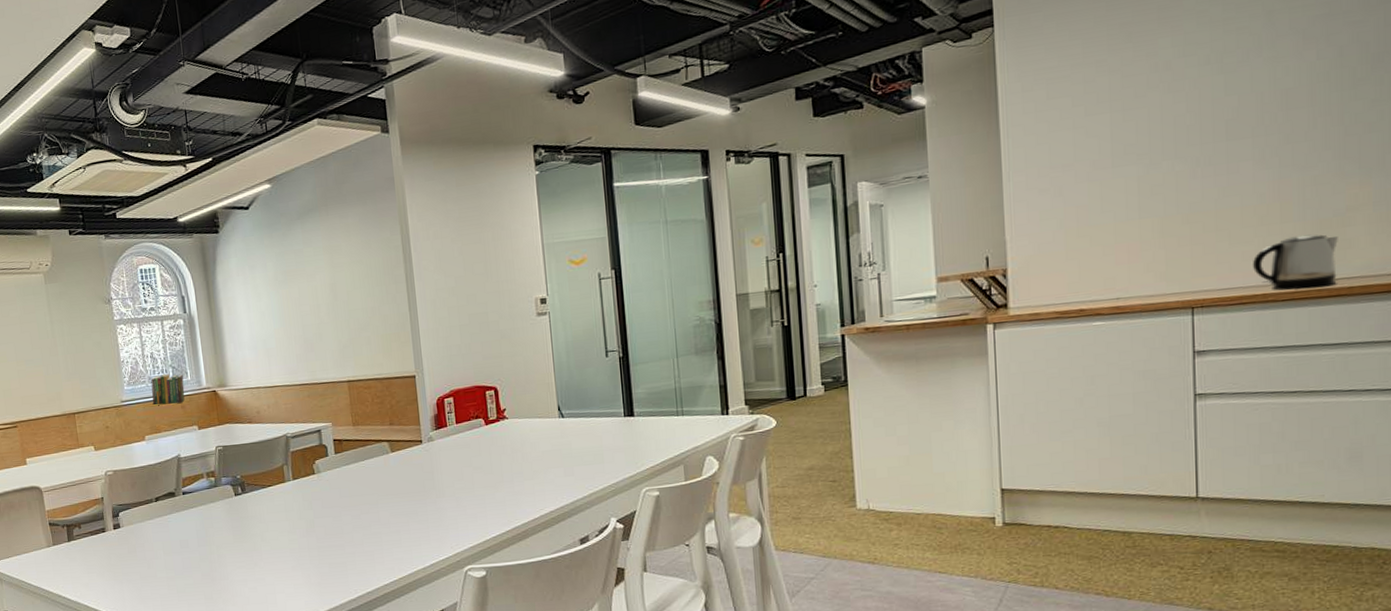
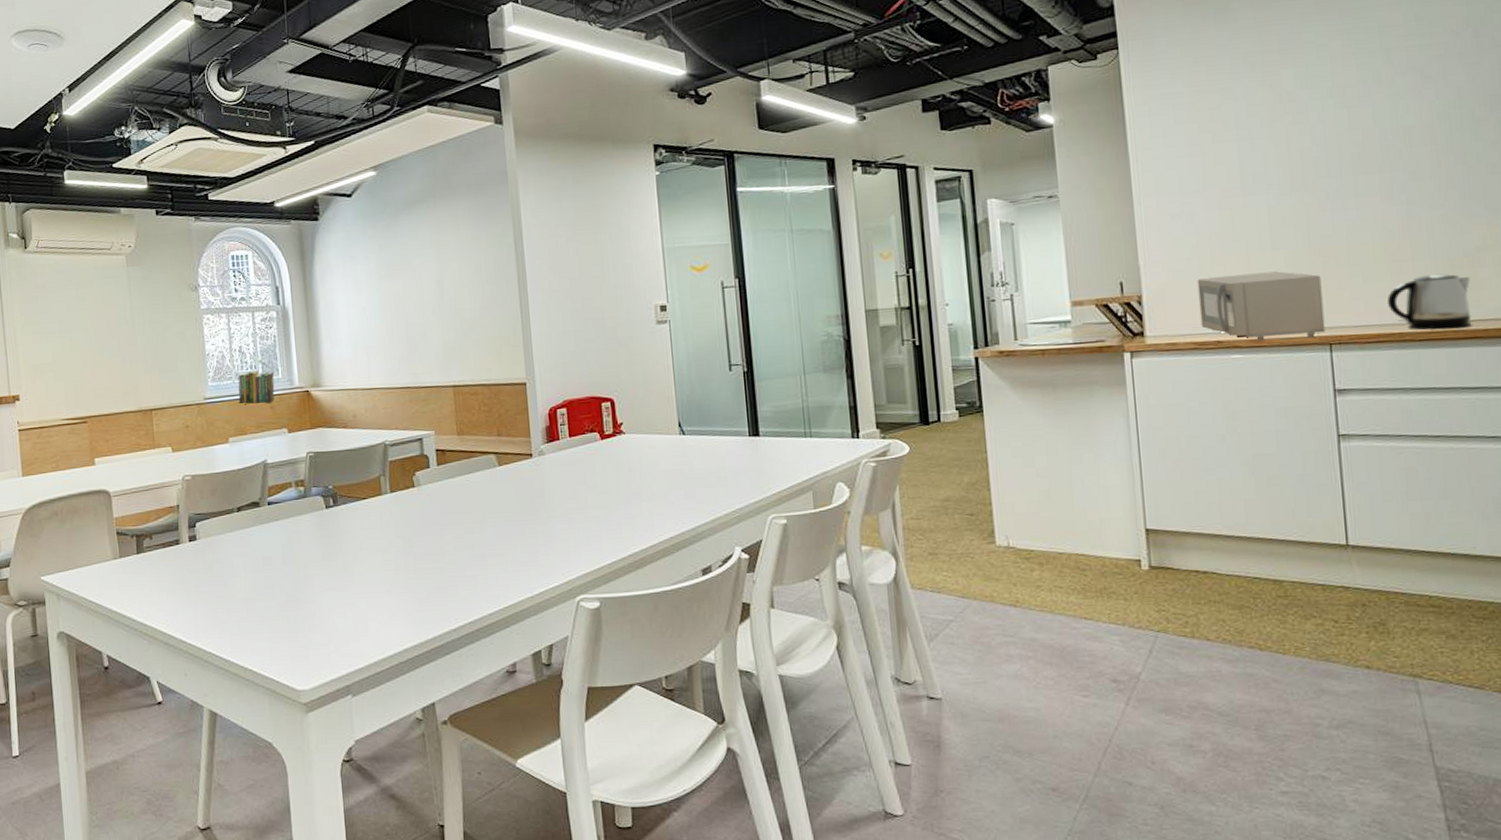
microwave: none [1062,239,1189,308] -> present [1197,271,1326,342]

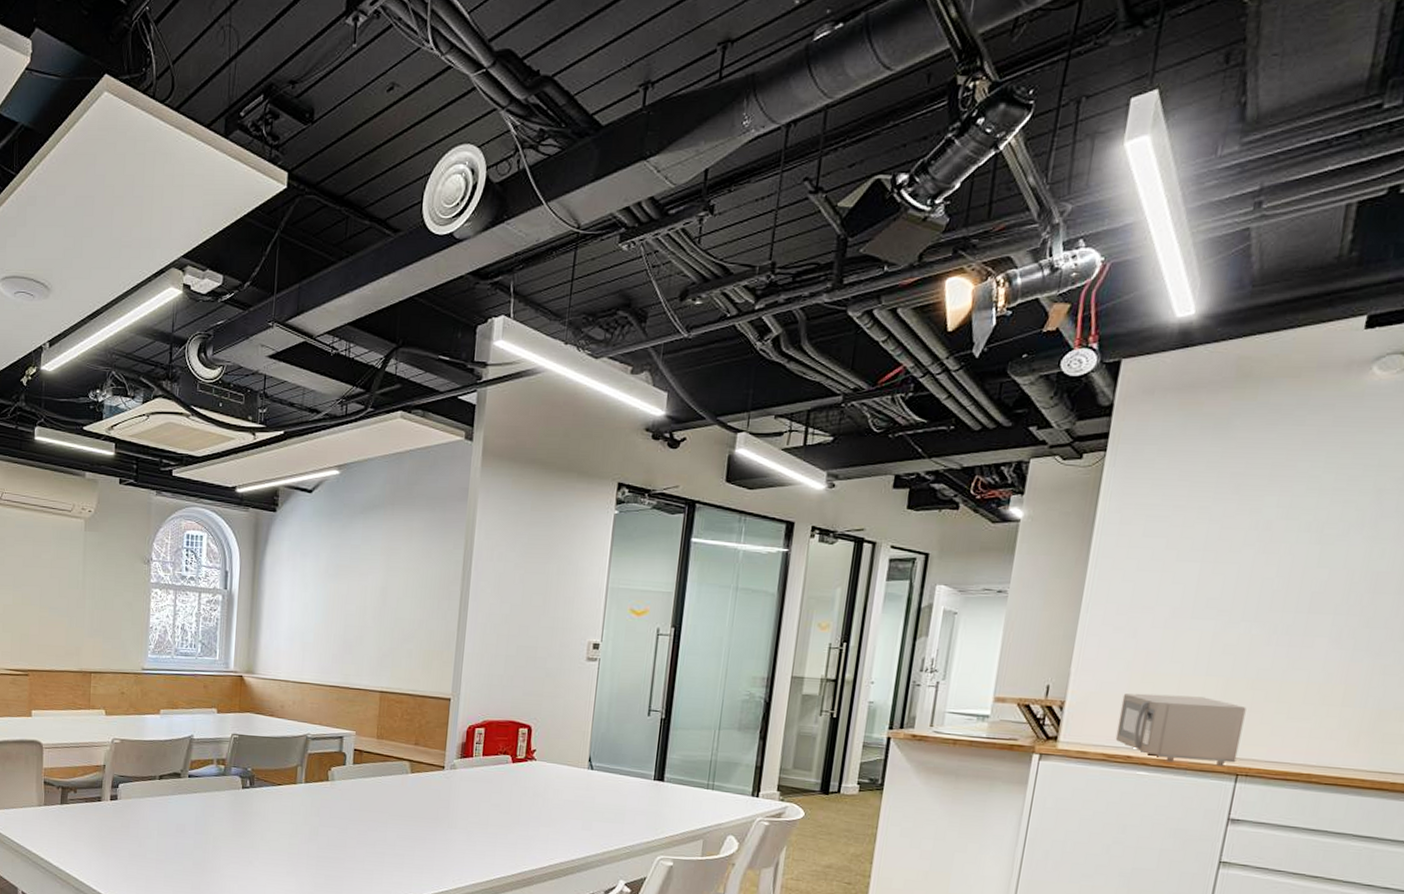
books: present [238,369,275,405] -> none [174,648,211,683]
kettle: present [1387,273,1472,331] -> none [1304,722,1393,779]

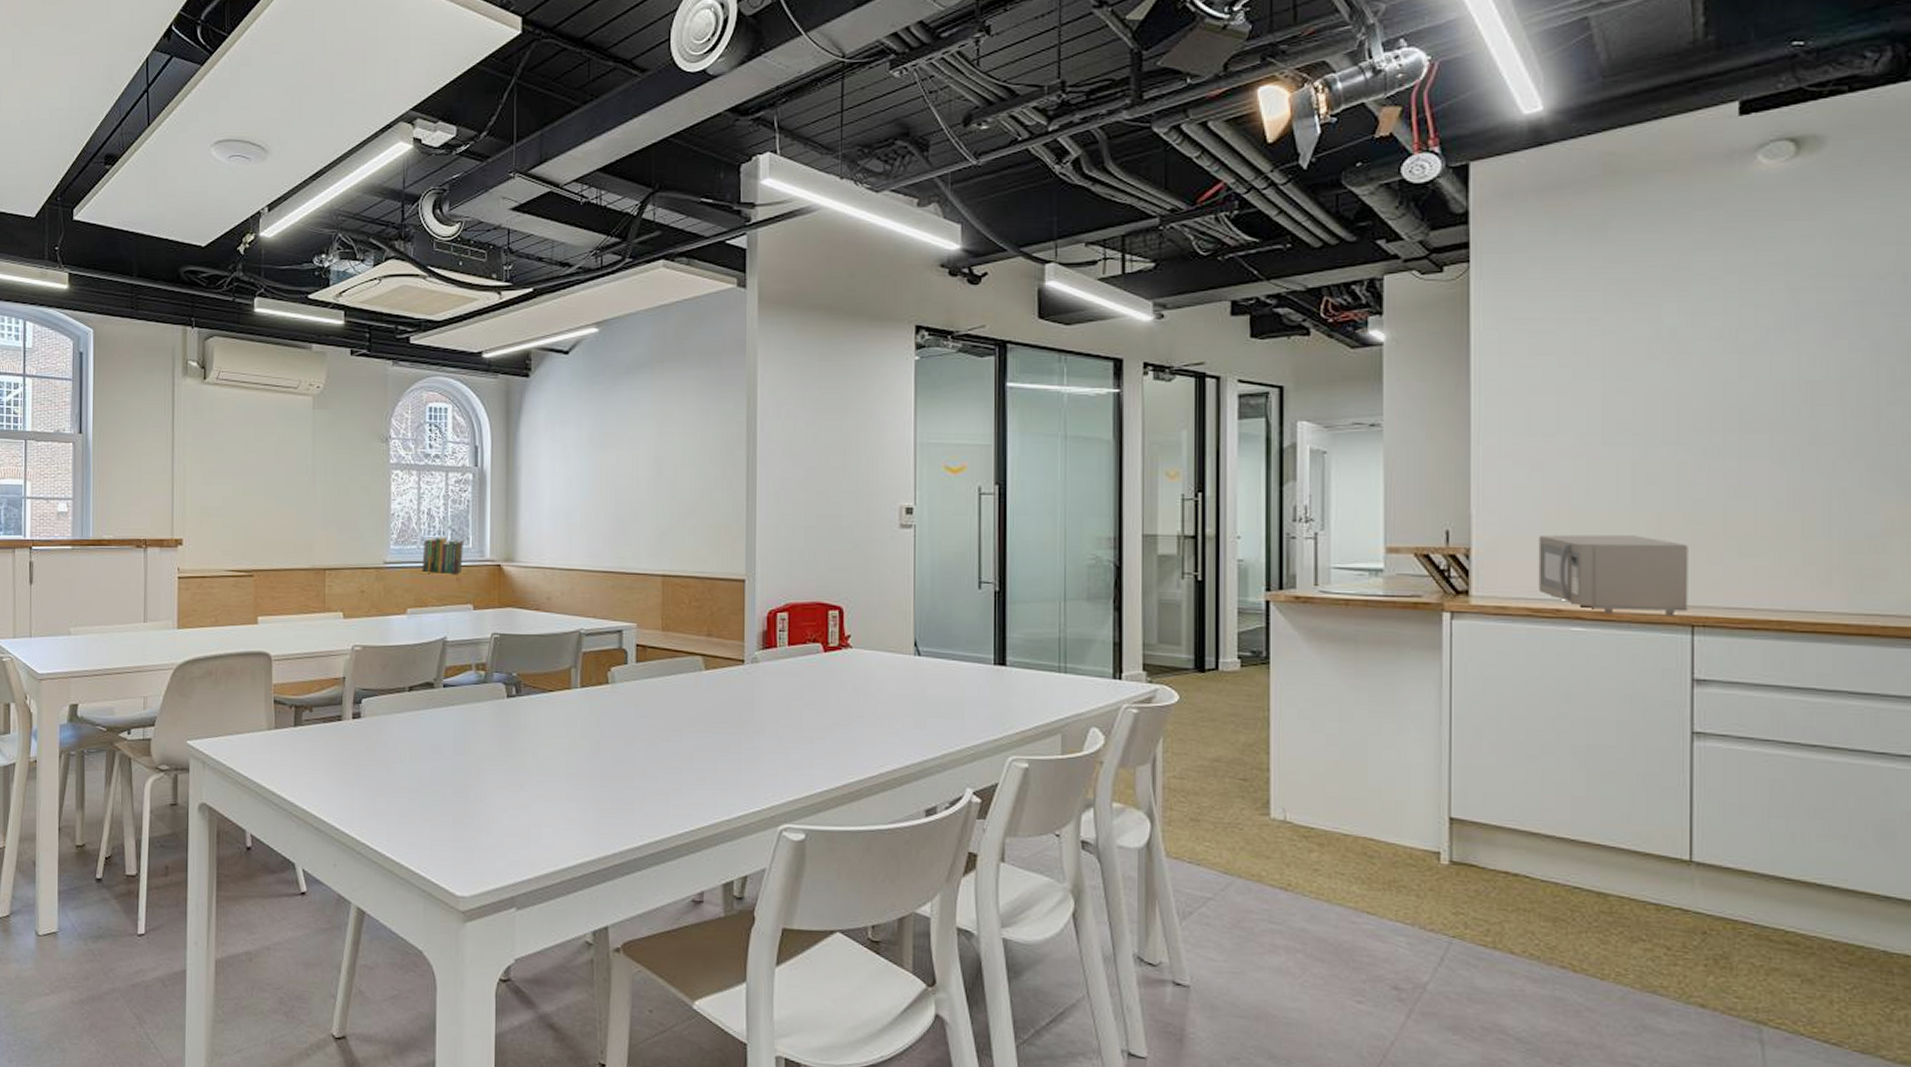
books: none [174,648,211,683] -> present [422,536,463,575]

